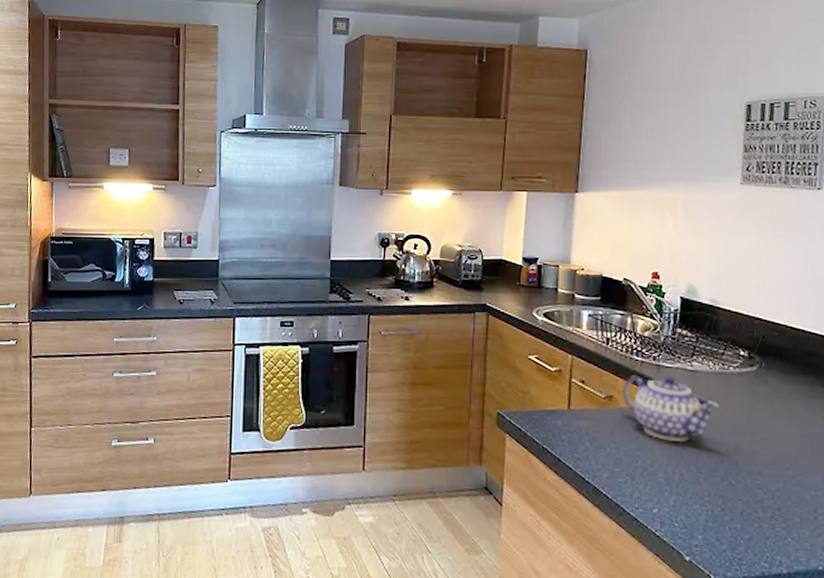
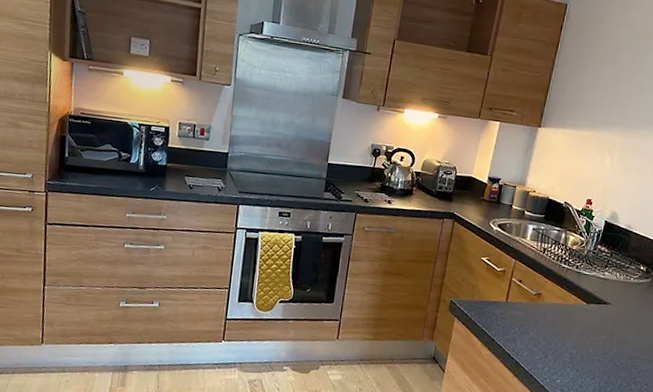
teapot: present [623,375,720,442] -> none [549,279,619,332]

